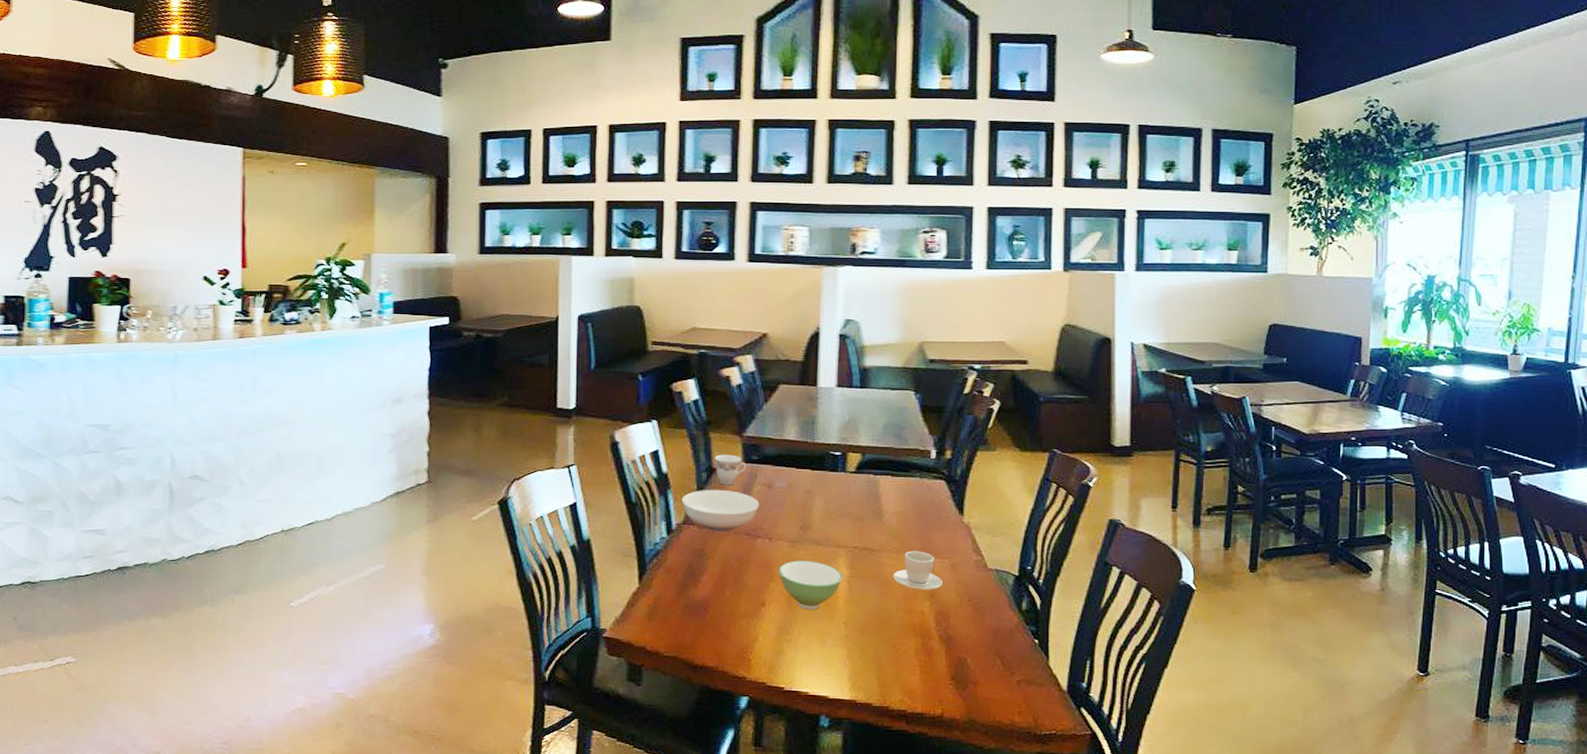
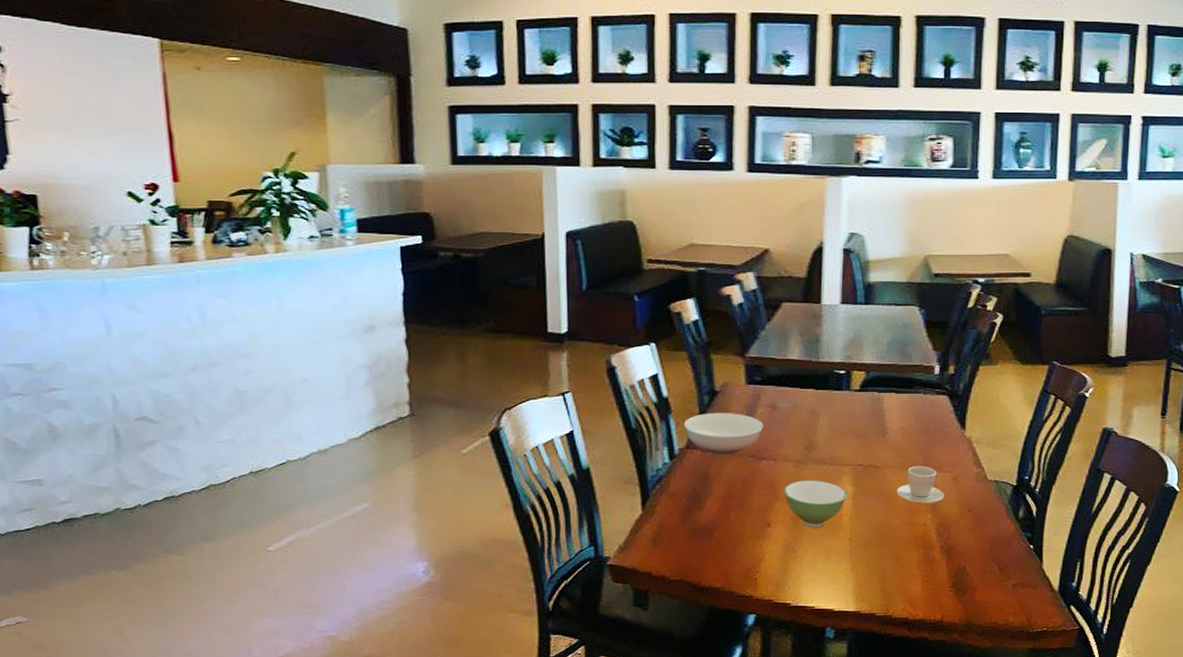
teacup: present [714,454,746,485] -> none [716,376,750,408]

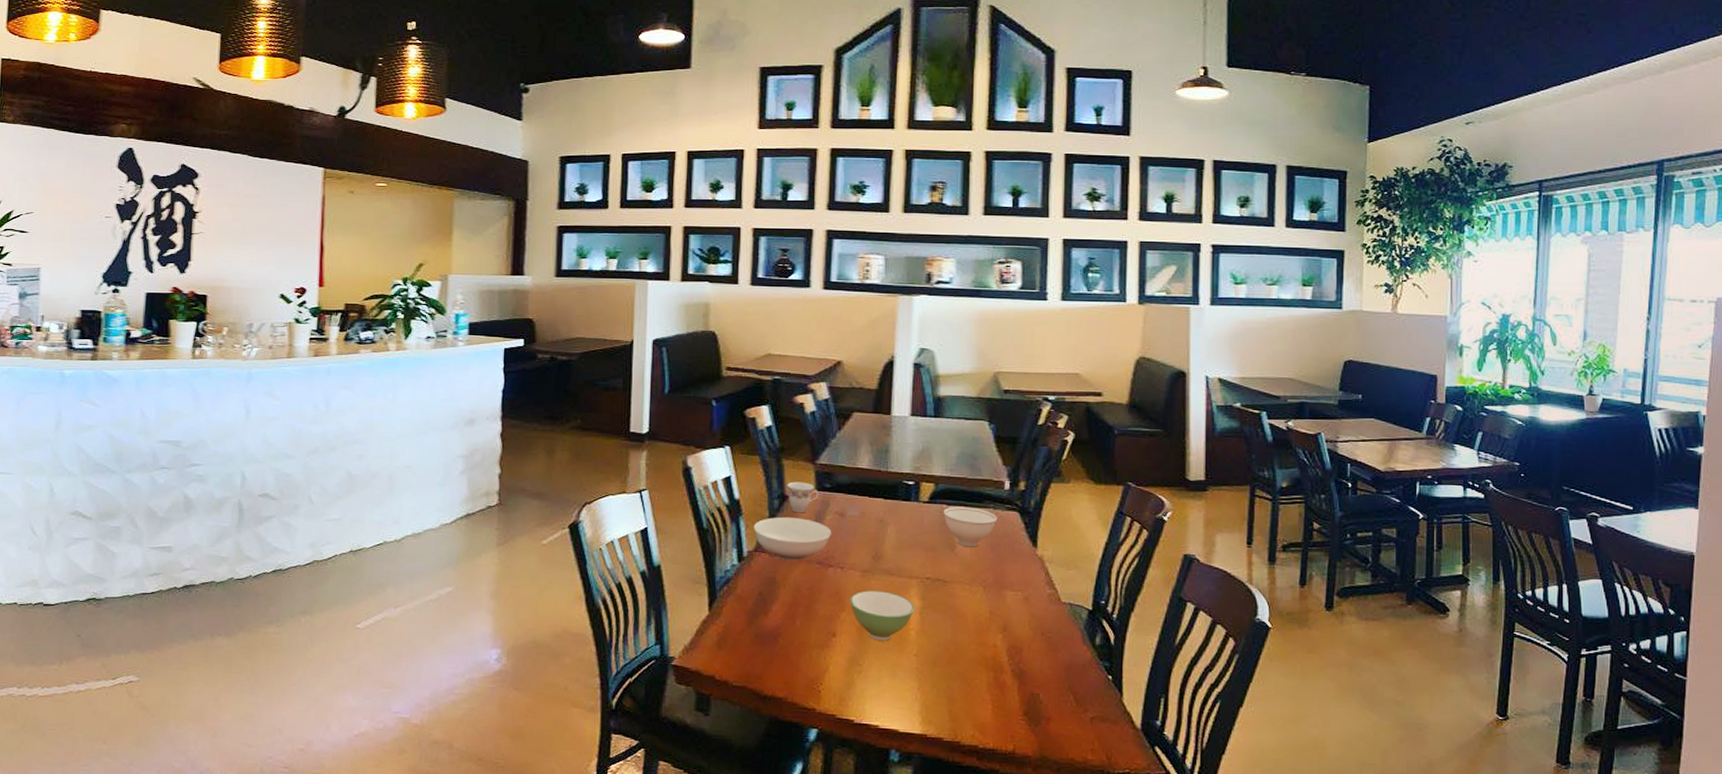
teacup: none [716,376,750,408] -> present [787,481,819,513]
bowl: none [874,393,927,433] -> present [943,506,997,548]
teacup: present [896,466,944,504] -> none [965,582,1015,623]

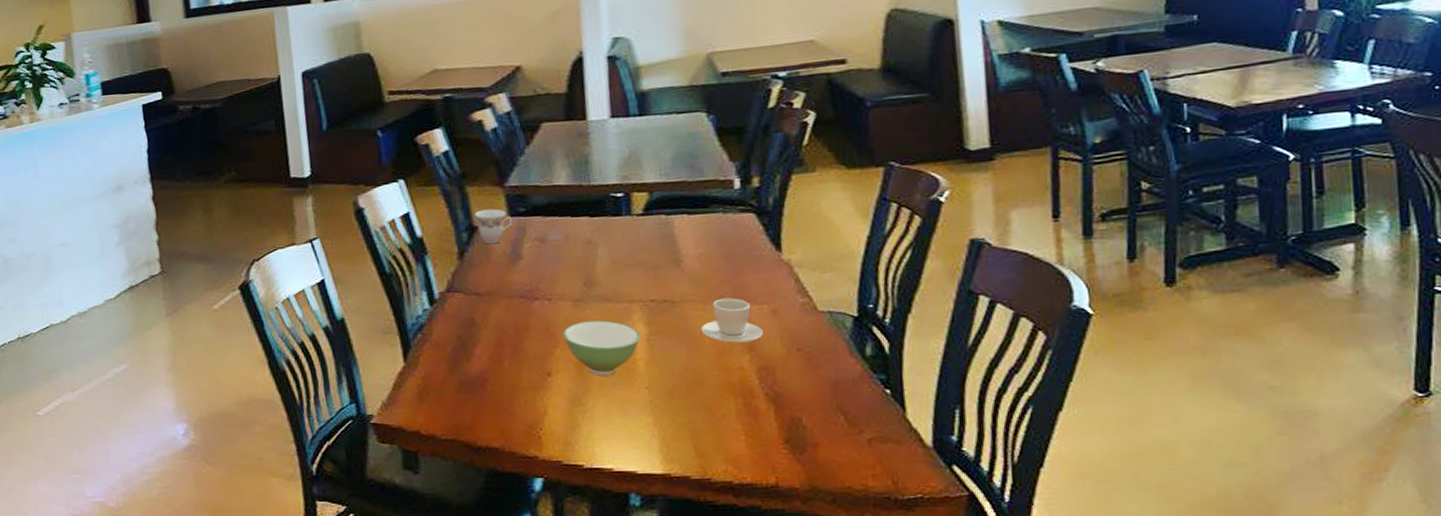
bowl: present [753,517,832,561] -> none [442,249,533,298]
bowl: present [943,506,997,548] -> none [662,214,729,261]
teacup: none [965,582,1015,623] -> present [700,298,763,343]

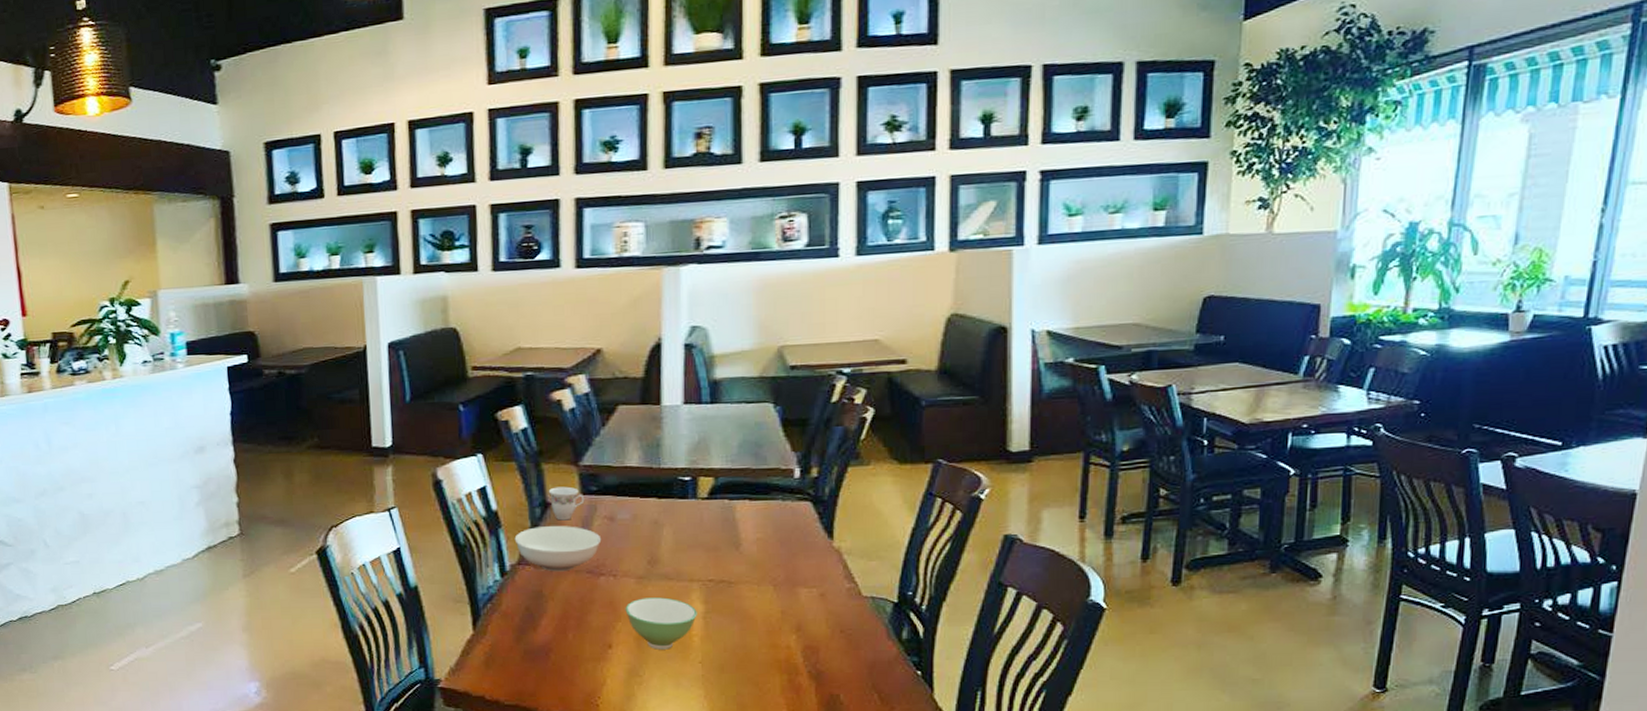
bowl: none [442,249,533,298] -> present [514,526,602,572]
teacup: present [700,298,763,343] -> none [753,581,810,623]

